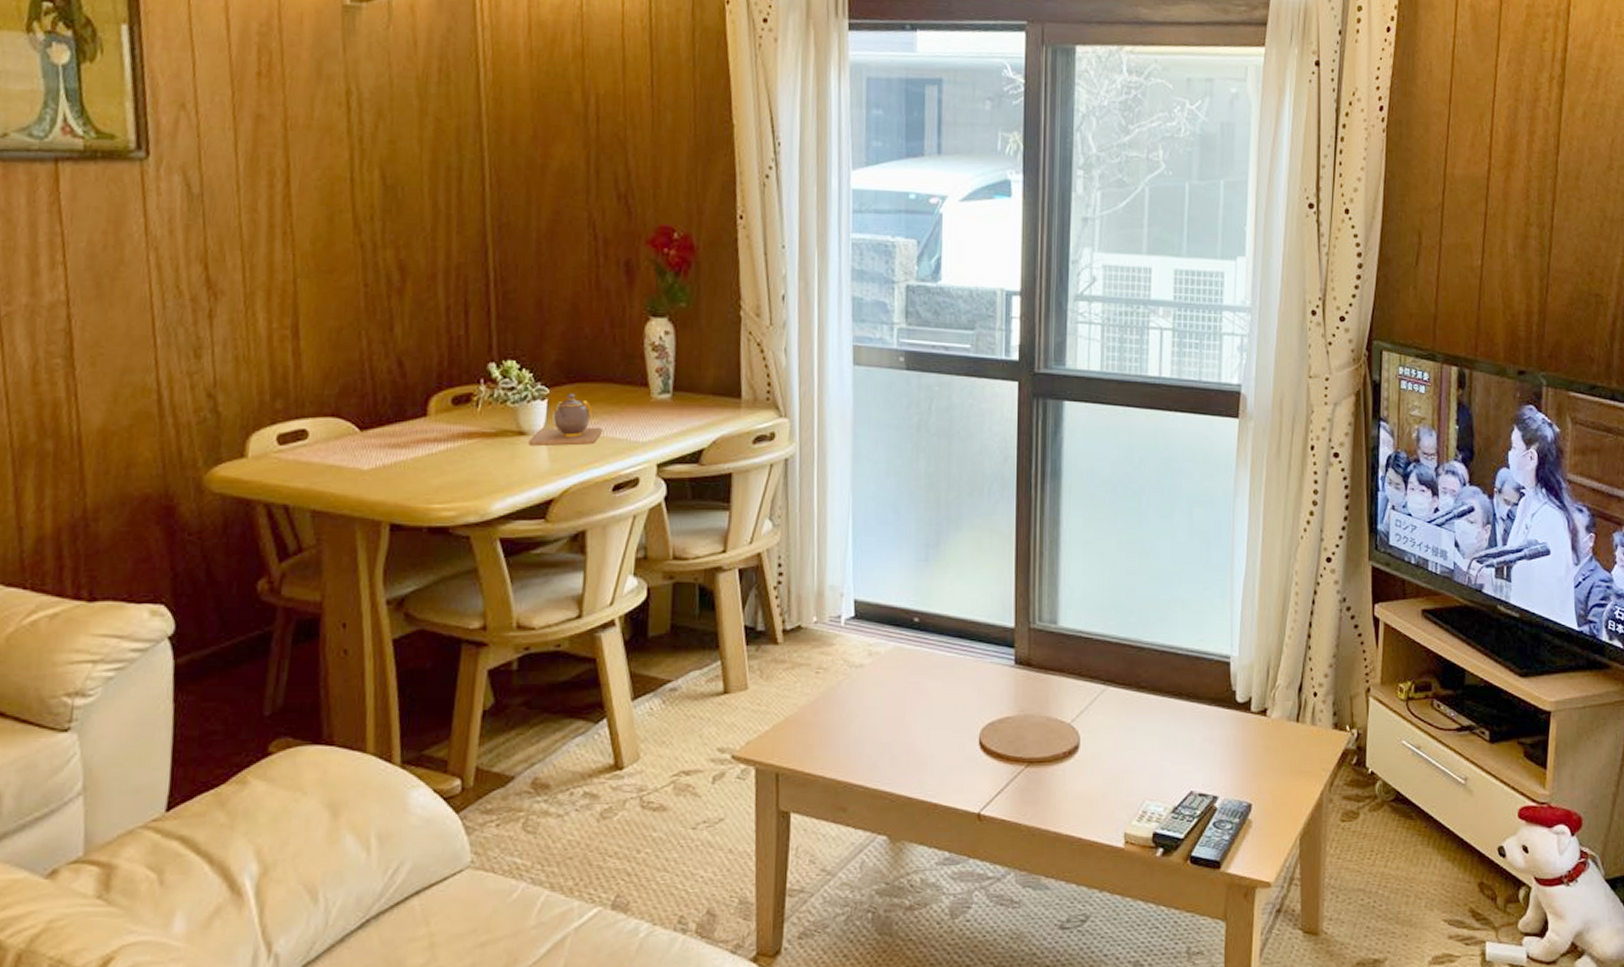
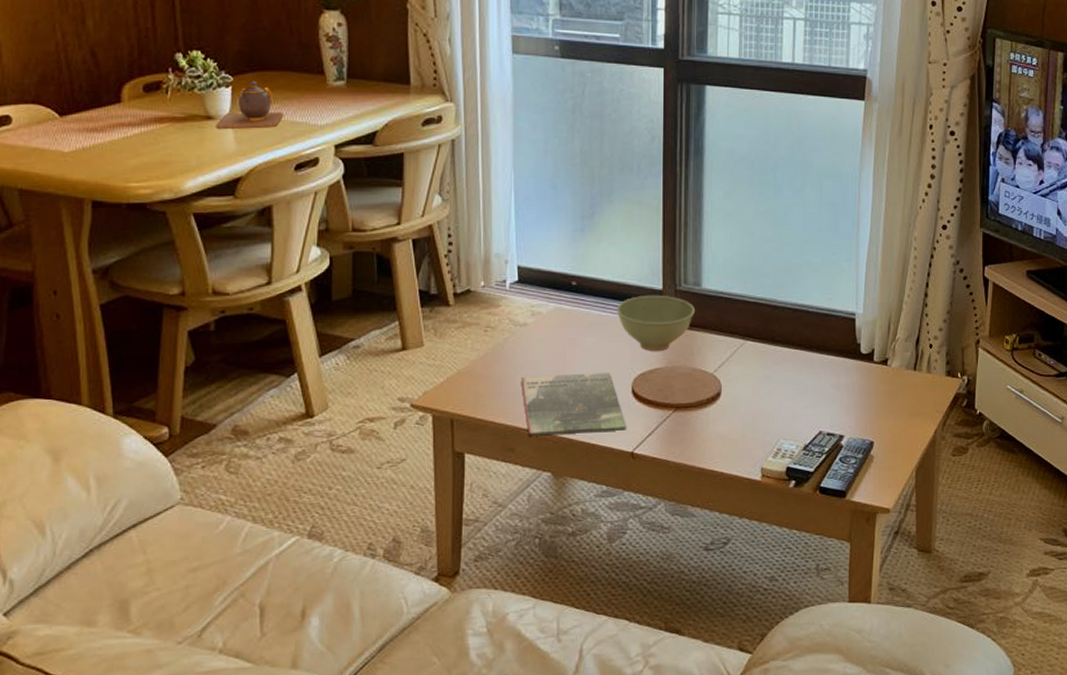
magazine: none [855,722,973,794] -> present [520,373,626,436]
bowl: none [962,633,1052,697] -> present [616,295,696,351]

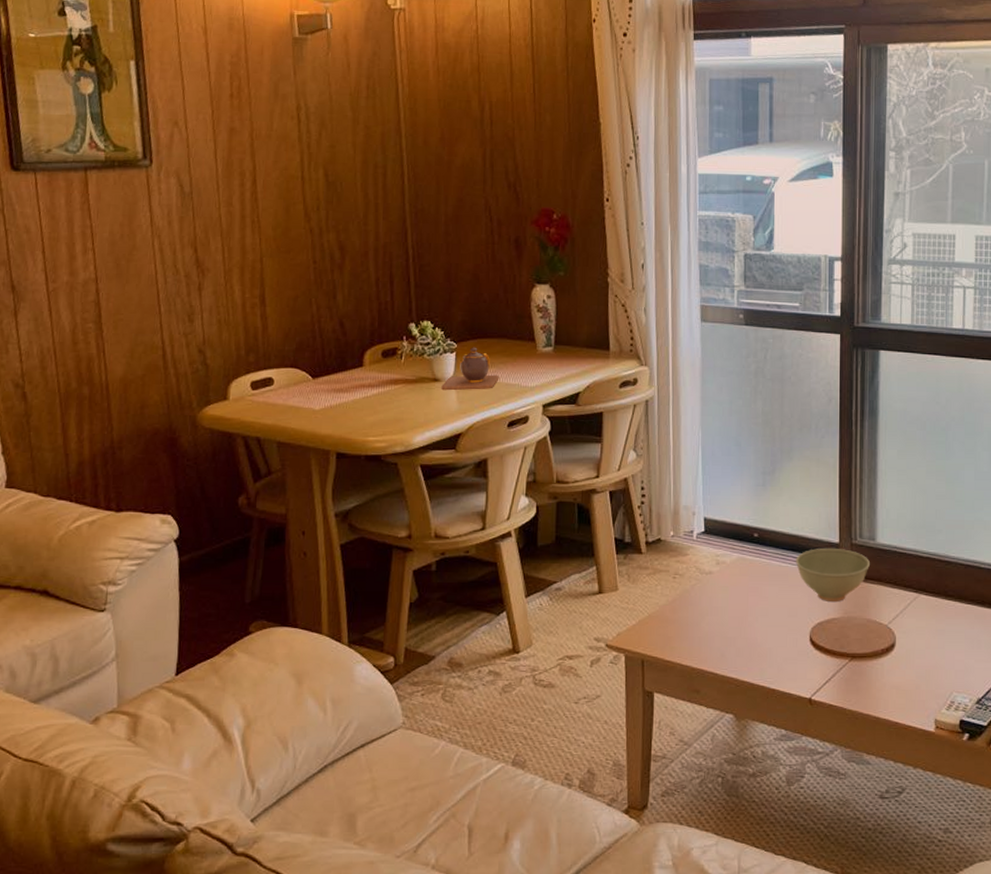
magazine: present [520,373,626,436] -> none [706,621,804,679]

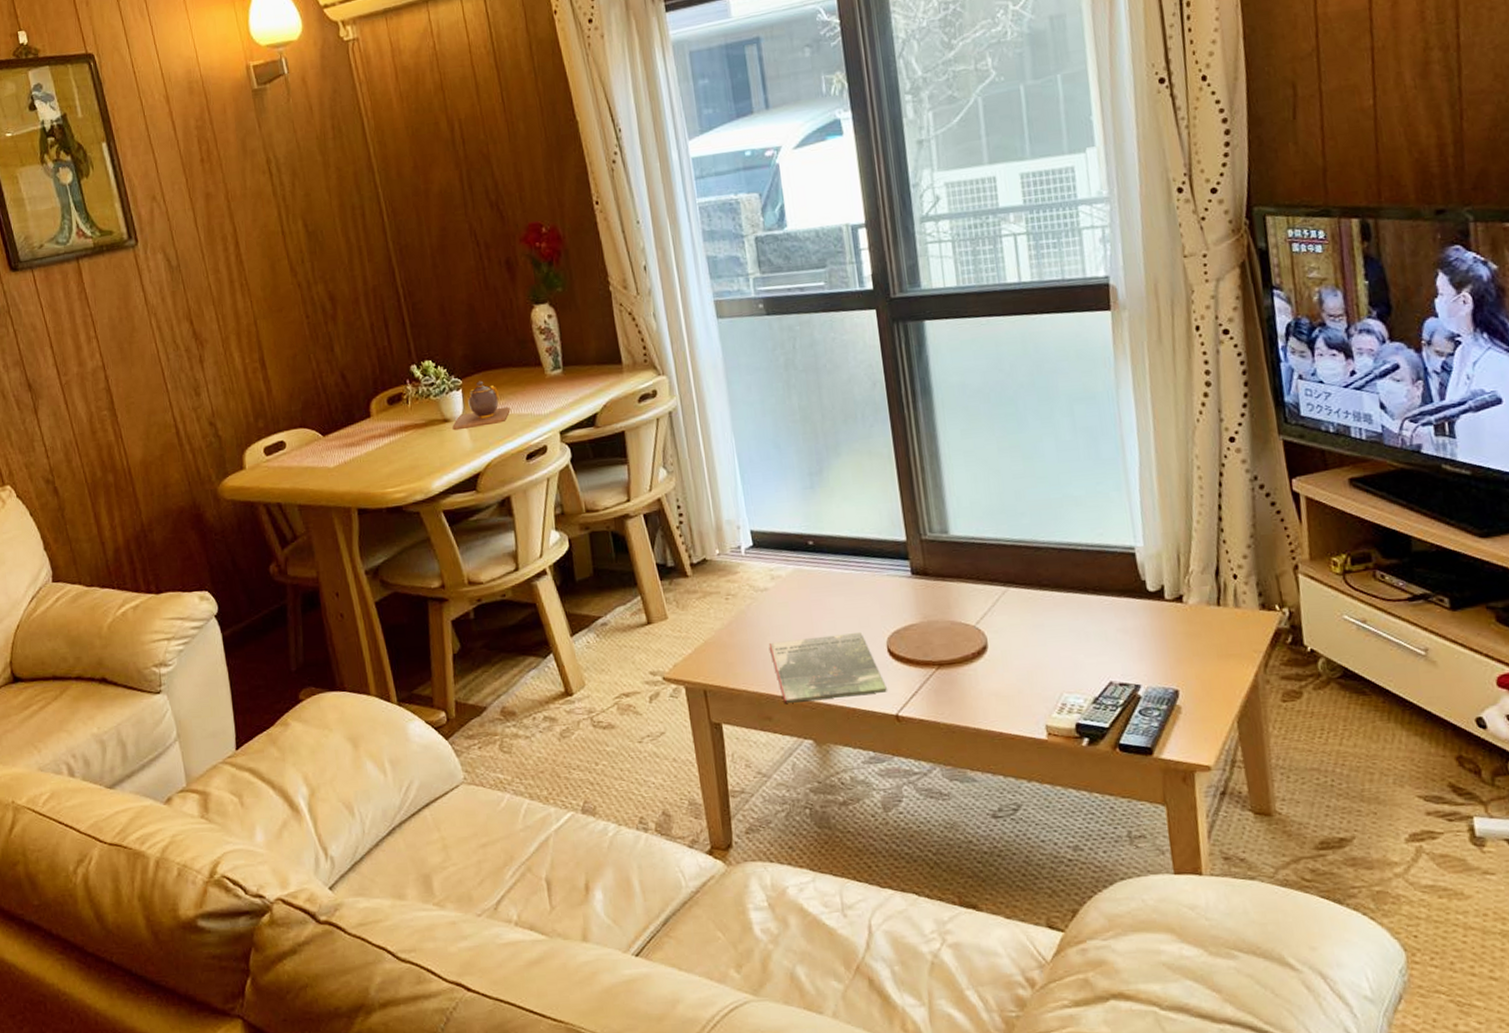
magazine: none [706,621,804,679] -> present [768,633,887,703]
bowl: present [795,547,871,602] -> none [858,546,947,607]

